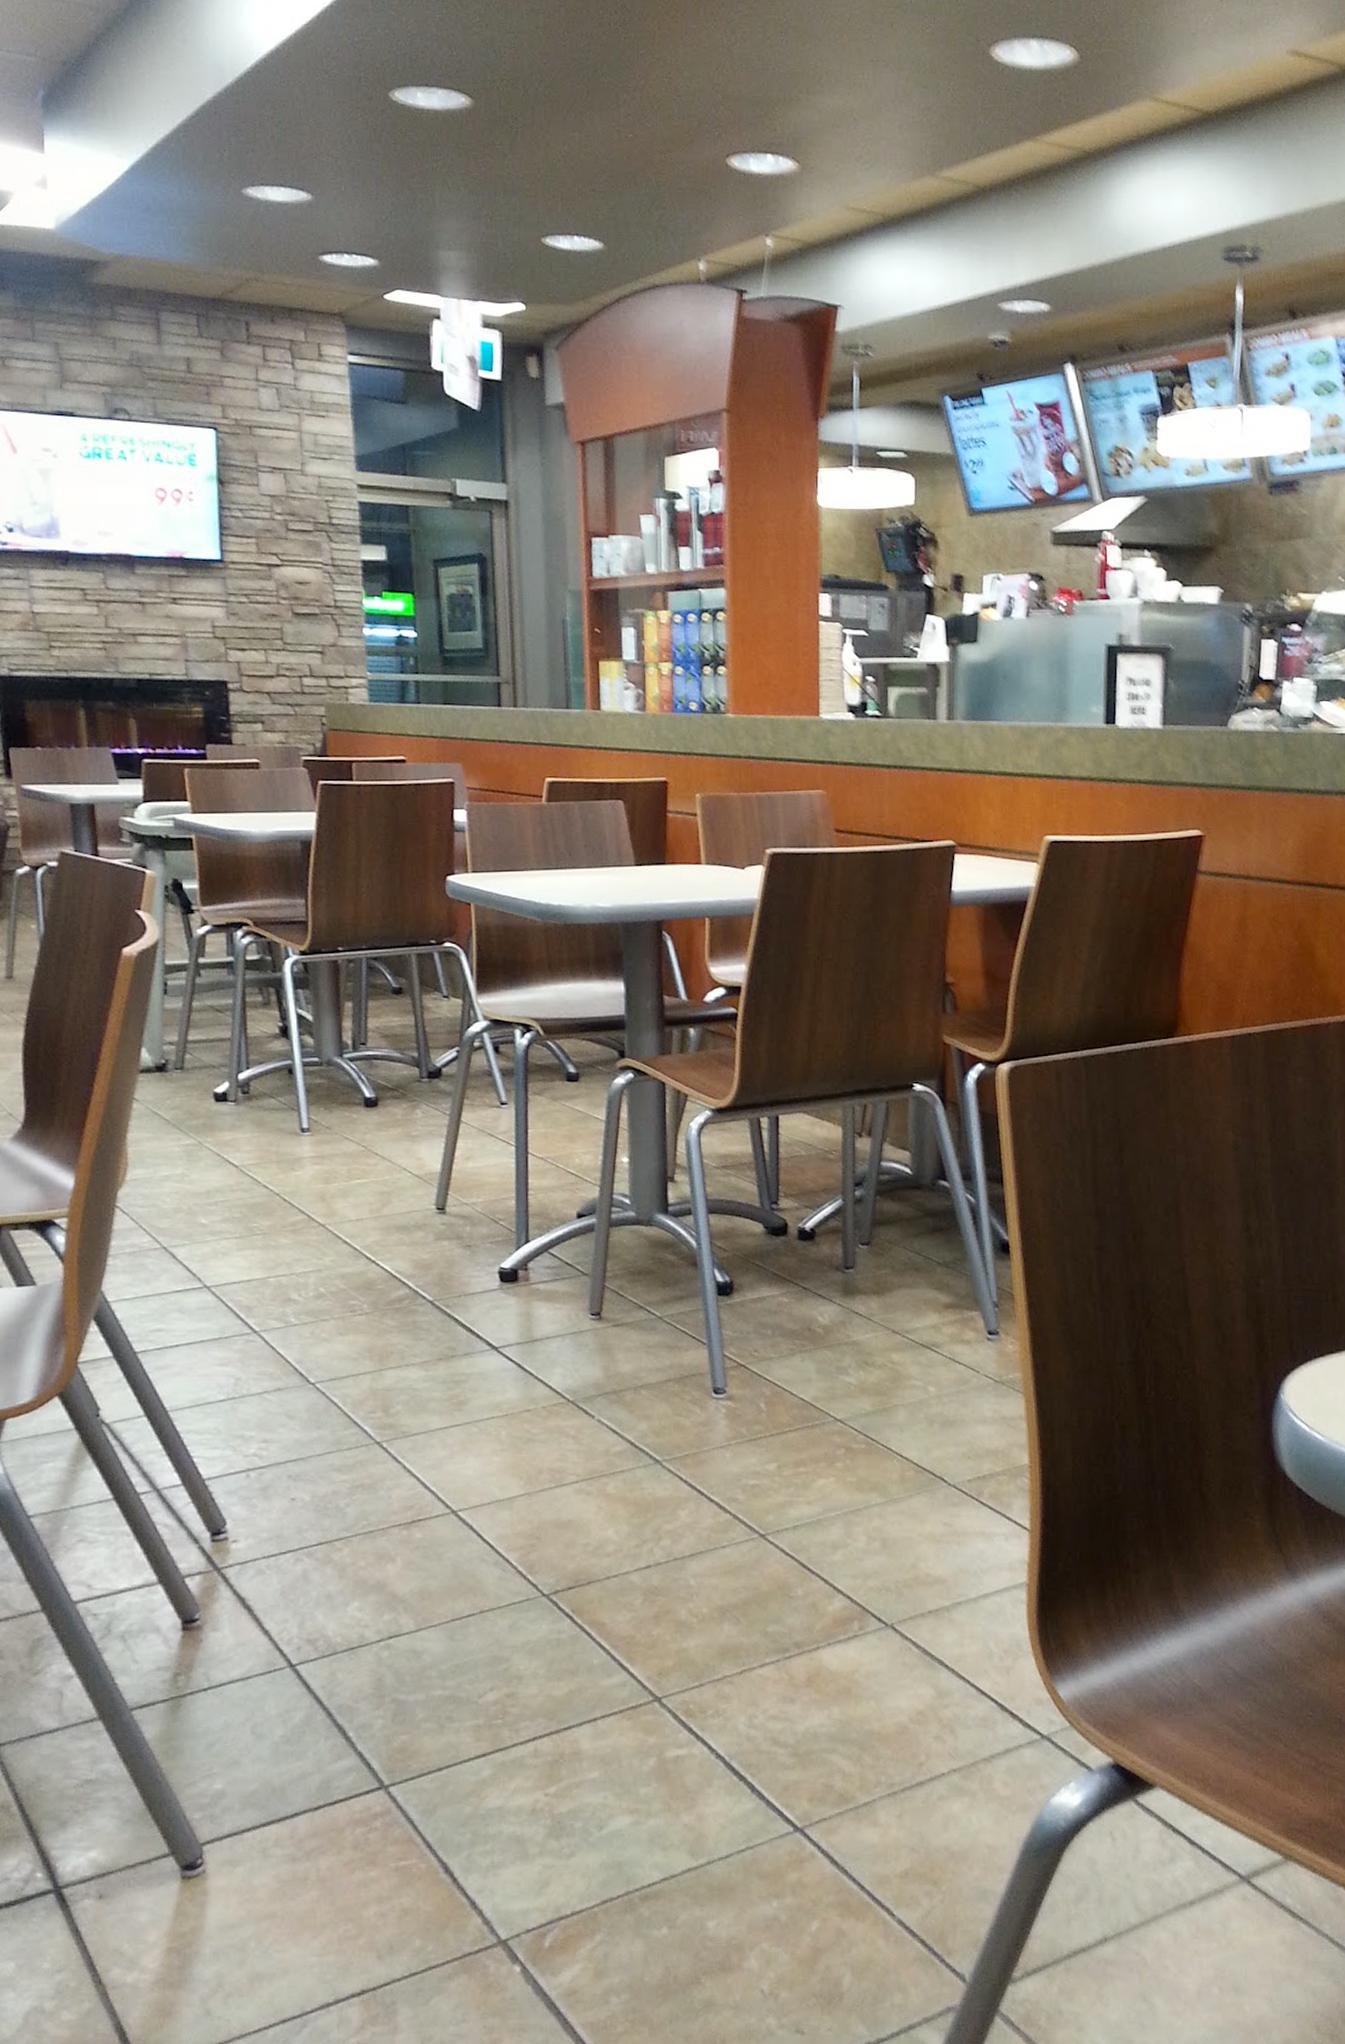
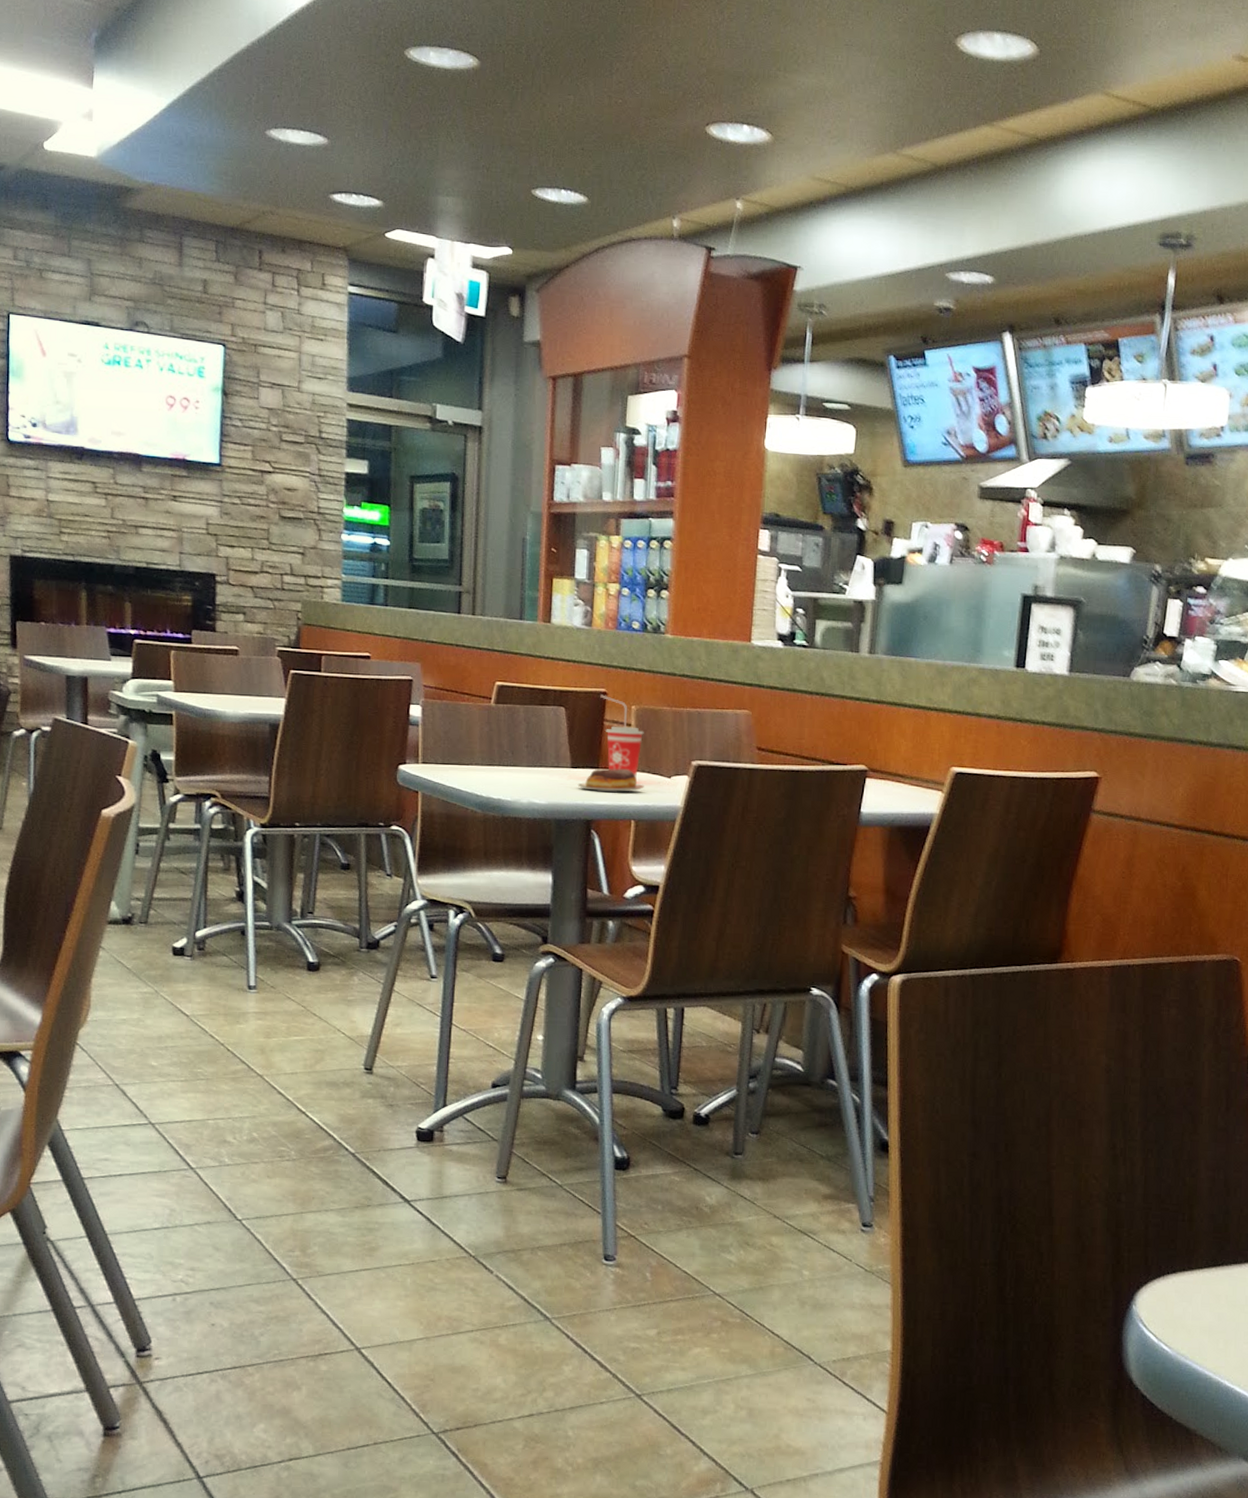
donut: none [643,862,716,890] -> present [577,768,644,792]
beverage cup: none [661,784,712,872] -> present [600,694,644,778]

